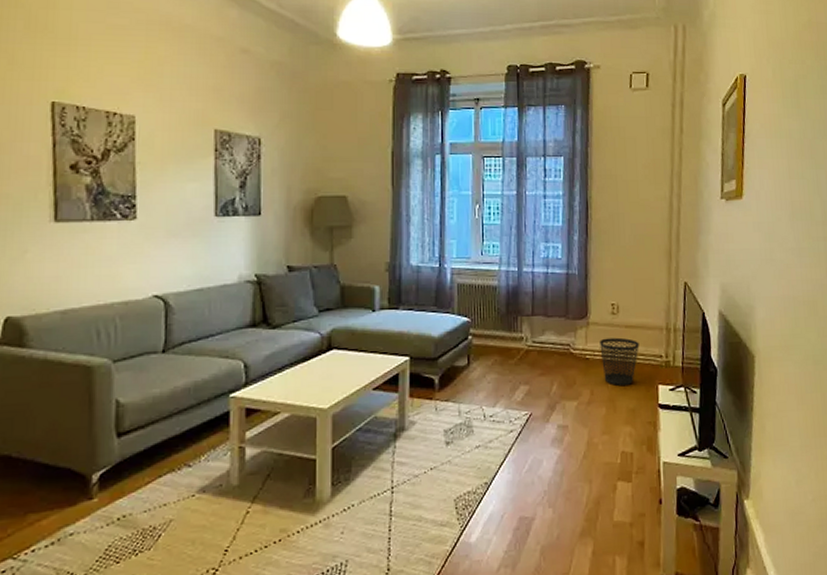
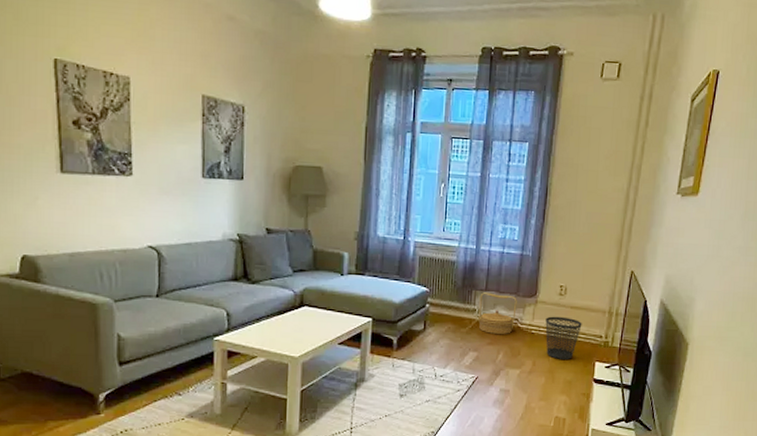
basket: none [526,317,568,363] -> present [478,292,517,334]

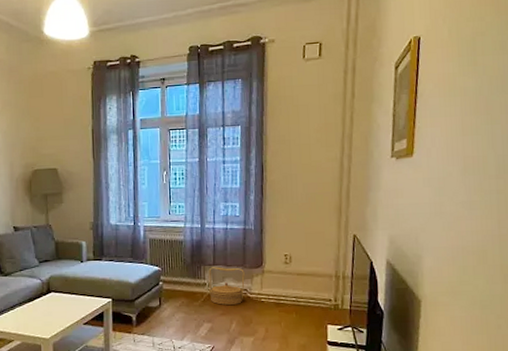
wastebasket: present [545,316,582,359] -> none [274,283,310,325]

